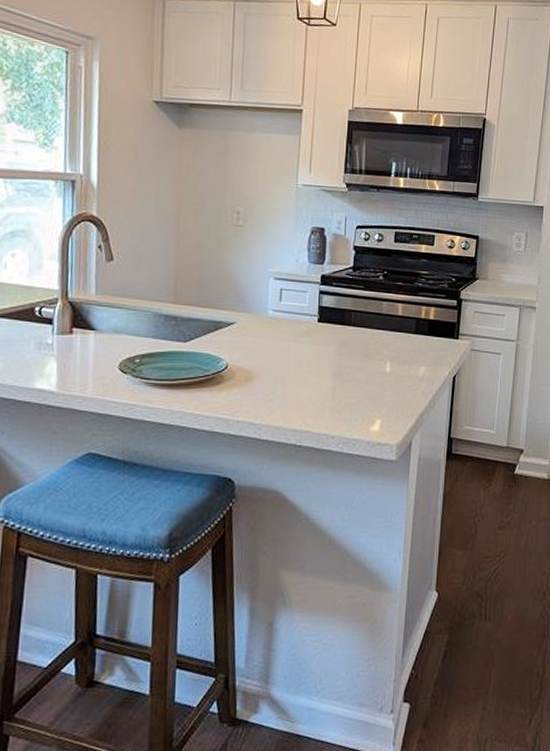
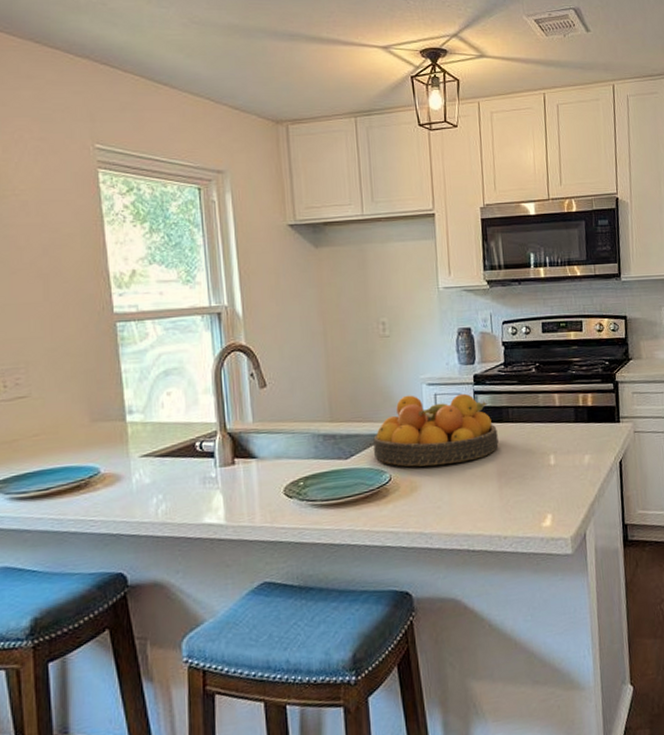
fruit bowl: none [212,286,338,360] -> present [373,393,499,467]

